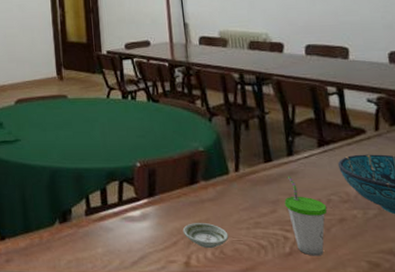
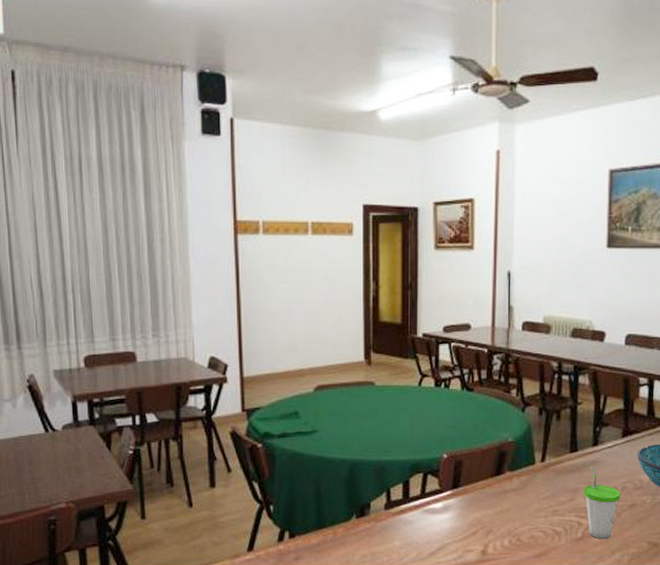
saucer: present [182,223,229,249] -> none [483,513,527,537]

